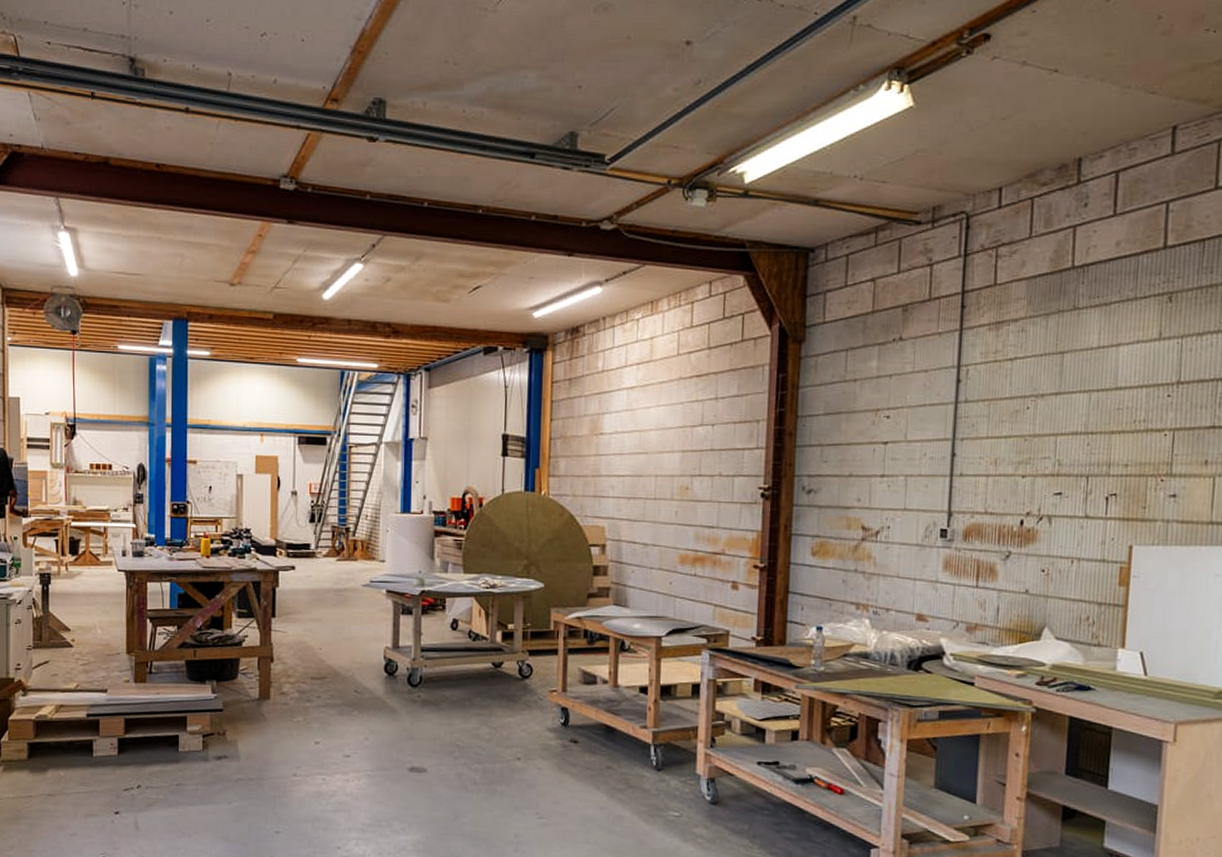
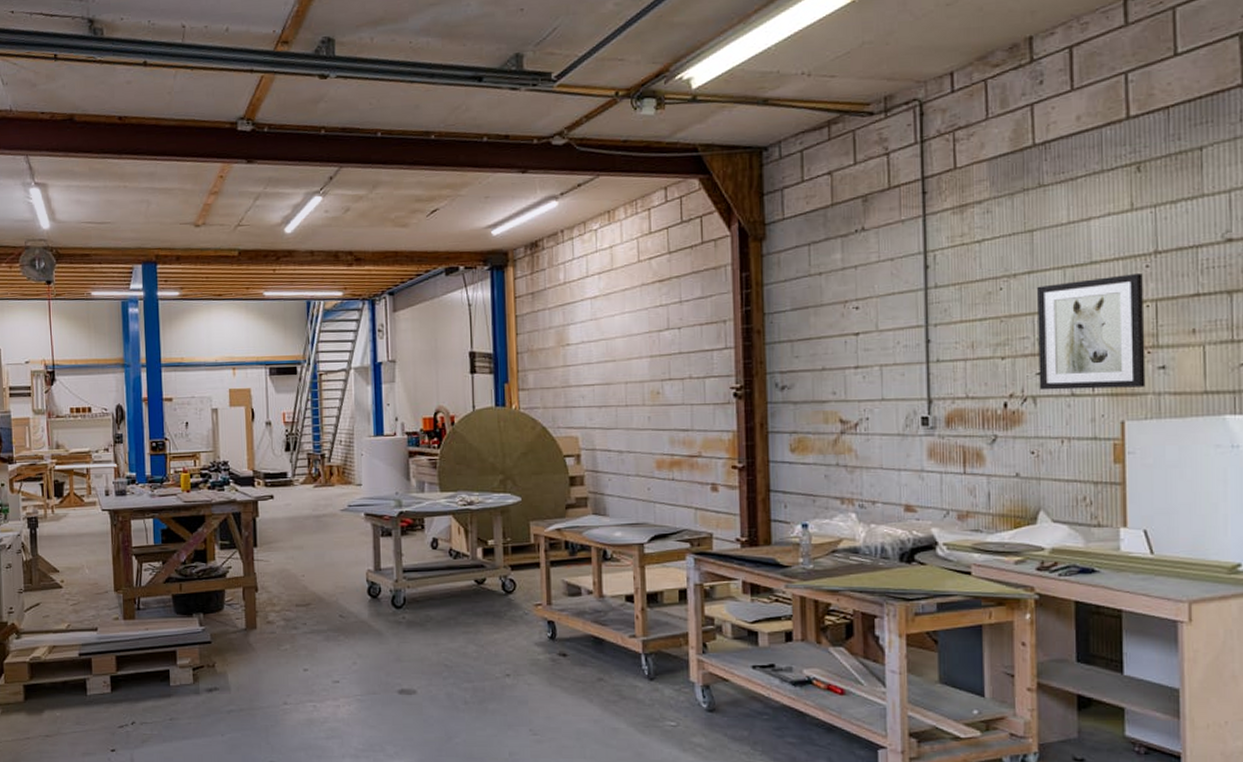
wall art: none [1055,401,1164,514] -> present [1037,272,1146,391]

